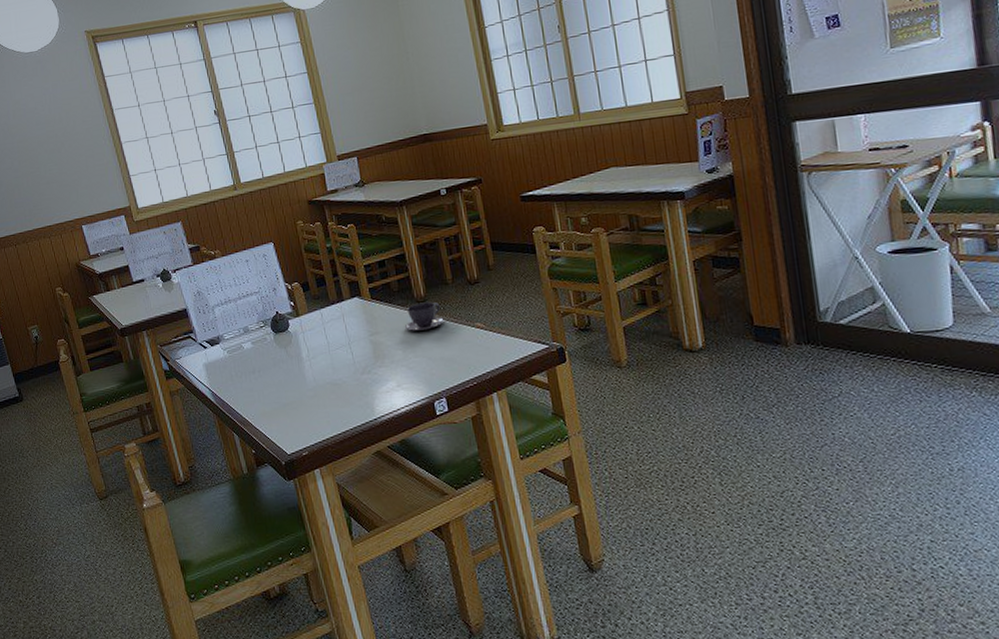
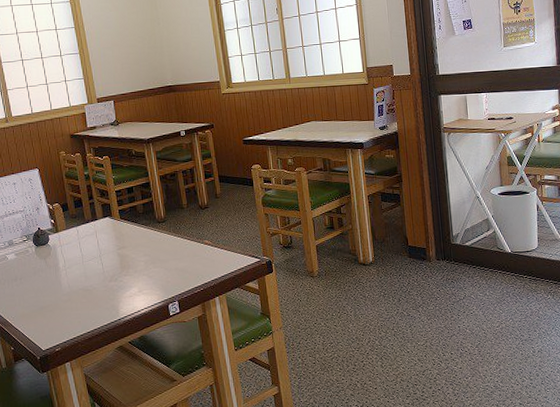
teacup: present [405,301,444,331] -> none [148,222,179,246]

